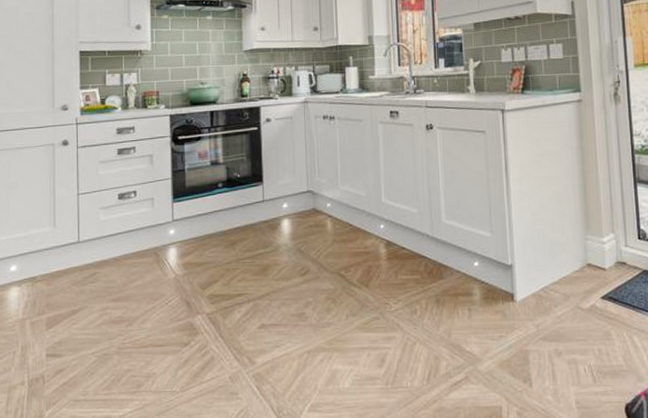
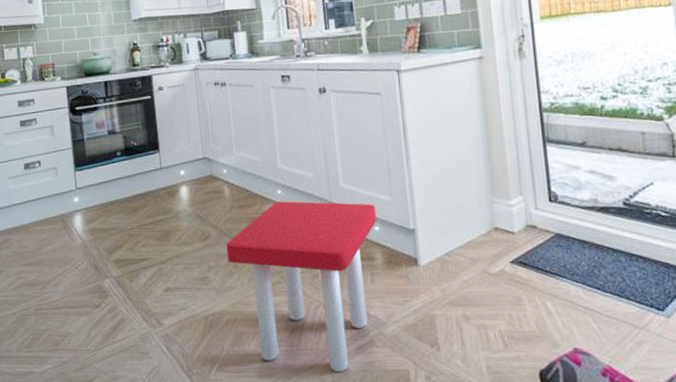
stool: none [326,236,477,411] -> present [226,201,377,373]

